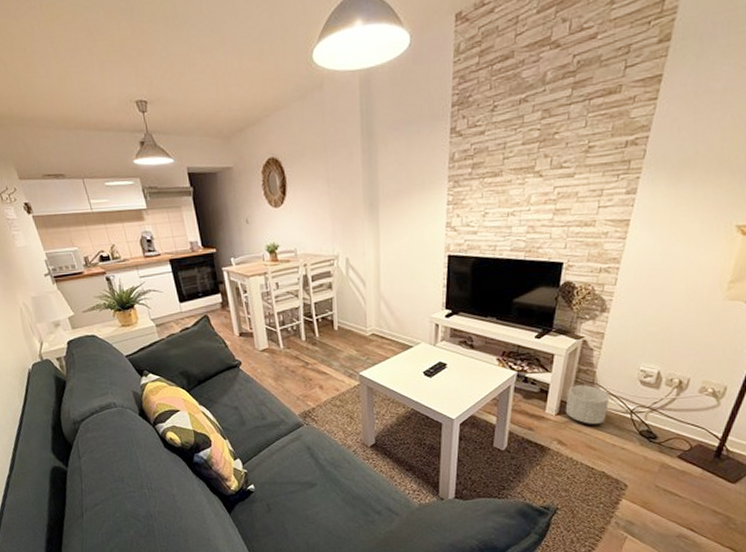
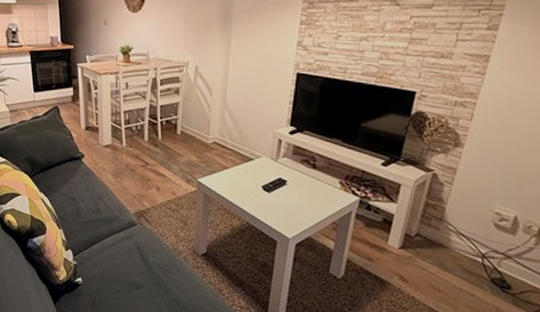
planter: present [565,385,609,424] -> none [409,219,459,264]

